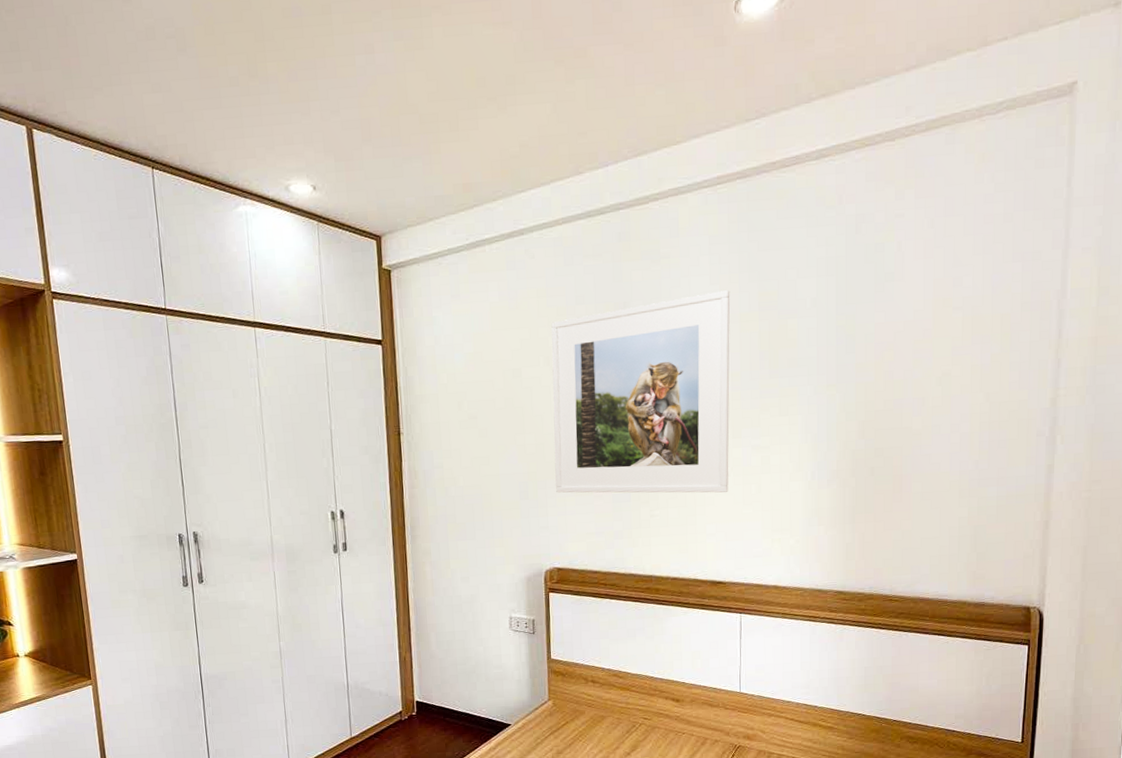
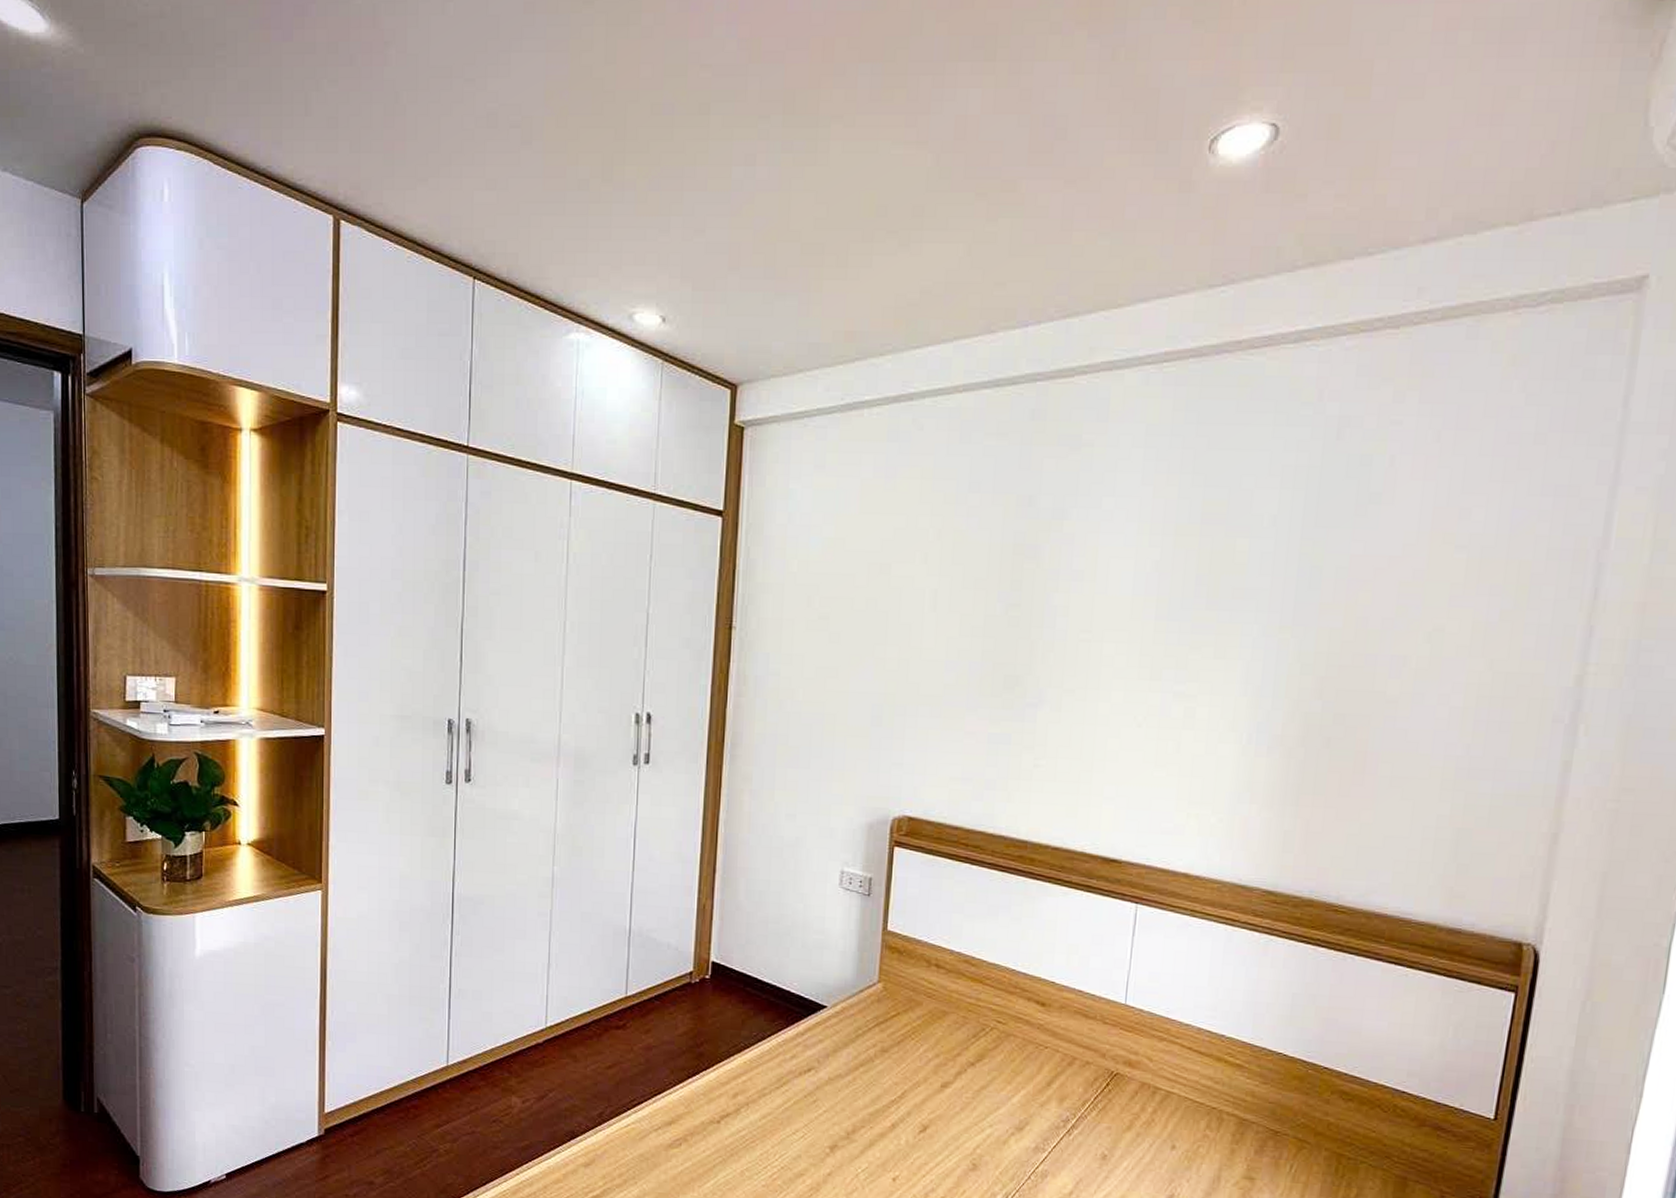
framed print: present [551,290,731,493] -> none [916,494,1167,748]

